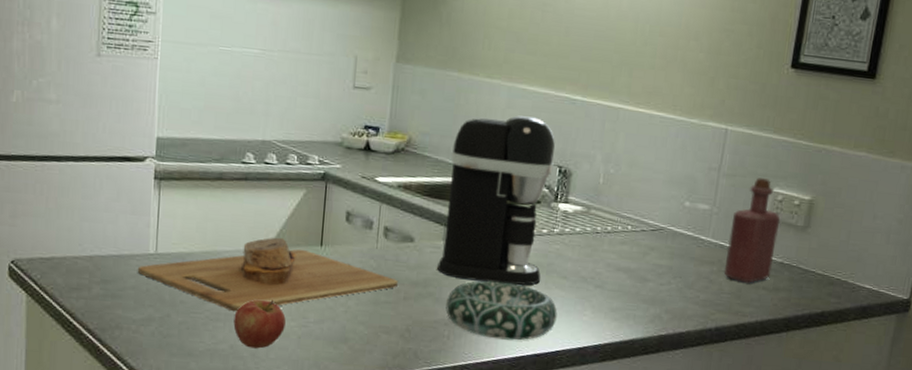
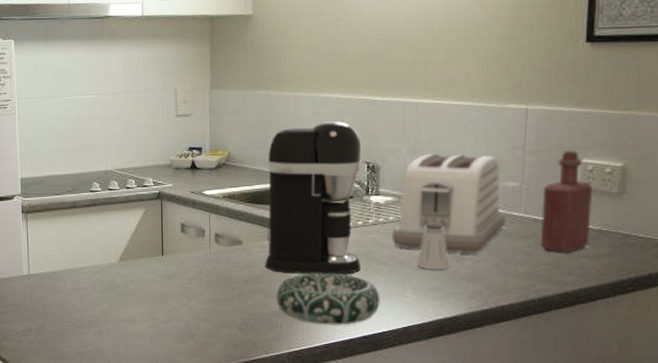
cutting board: present [137,237,398,312] -> none [15,251,232,319]
apple: present [233,299,286,349] -> none [96,305,139,349]
toaster: none [576,164,695,275] -> present [392,153,507,254]
saltshaker: none [599,239,632,290] -> present [417,224,449,270]

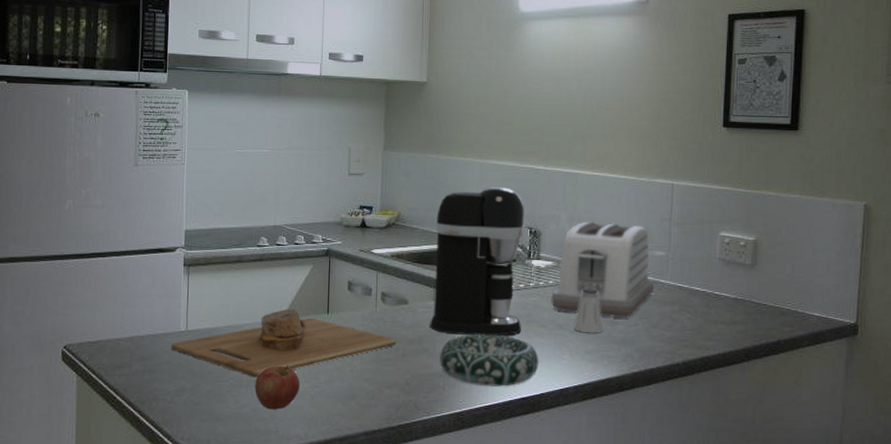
cutting board: none [15,251,232,319] -> present [170,309,396,378]
apple: none [96,305,139,349] -> present [255,364,300,410]
bottle: present [540,151,593,253] -> none [684,224,730,319]

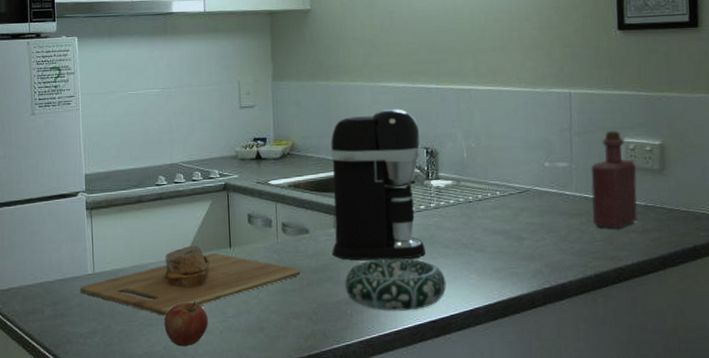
toaster: present [551,221,655,318] -> none [453,137,560,234]
saltshaker: present [574,288,603,333] -> none [479,205,509,251]
bottle: none [684,224,730,319] -> present [591,131,638,229]

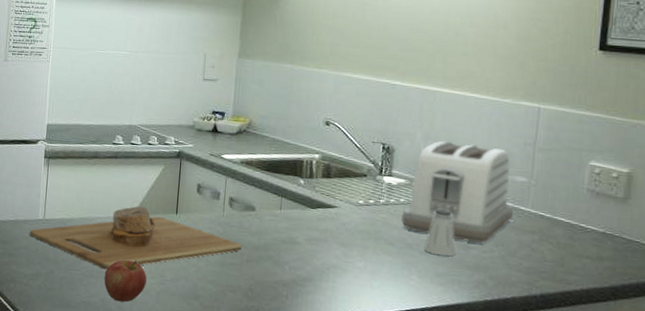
coffee maker: present [330,109,425,261] -> none [276,100,379,251]
decorative bowl: present [345,258,446,311] -> none [284,246,386,302]
toaster: none [453,137,560,234] -> present [401,141,514,243]
saltshaker: none [479,205,509,251] -> present [424,209,456,257]
bottle: present [591,131,638,229] -> none [545,152,600,252]

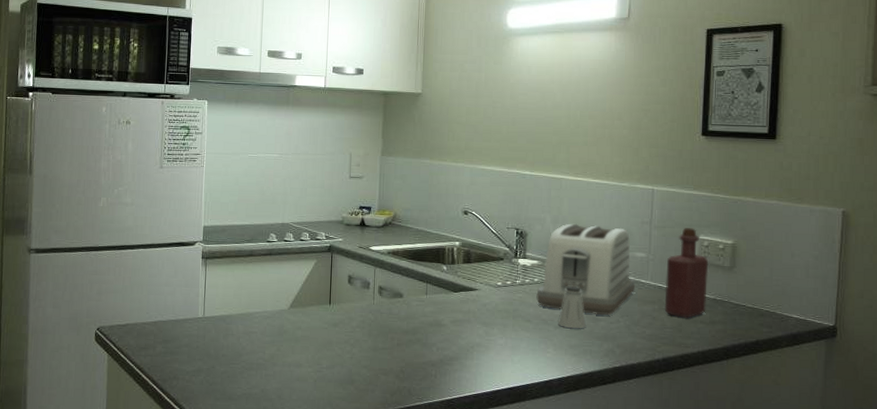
cutting board: present [29,206,242,270] -> none [189,299,392,362]
apple: present [104,259,147,302] -> none [263,350,304,392]
bottle: none [545,152,600,252] -> present [664,228,709,318]

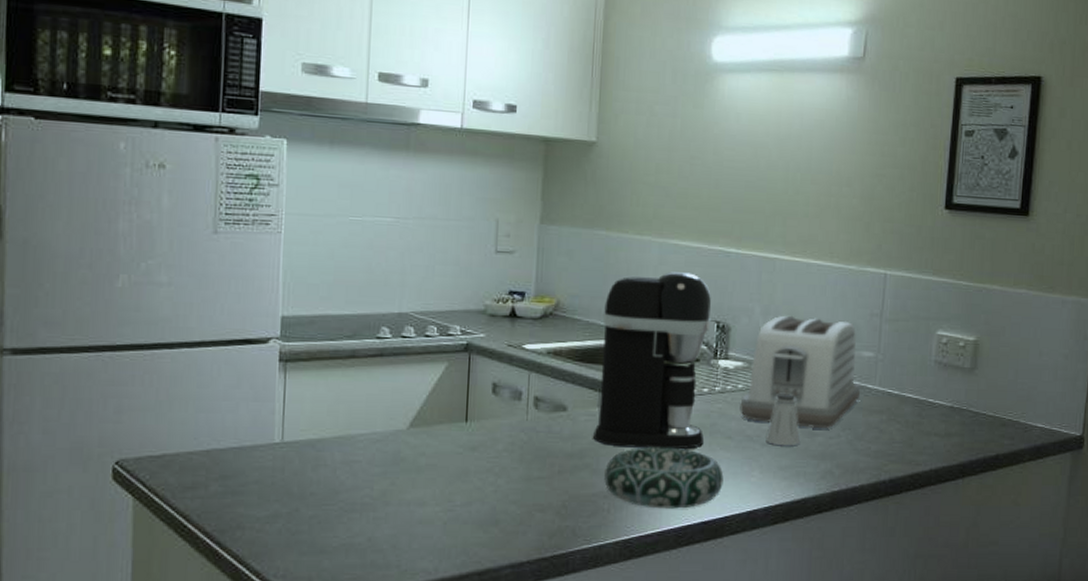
coffee maker: none [423,190,512,329] -> present [593,272,712,449]
decorative bowl: none [432,326,525,377] -> present [604,446,724,509]
bottle: present [664,228,709,318] -> none [893,321,947,430]

